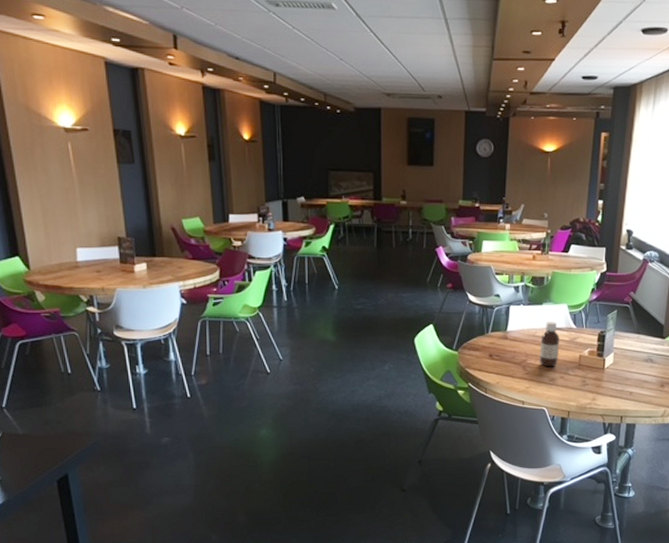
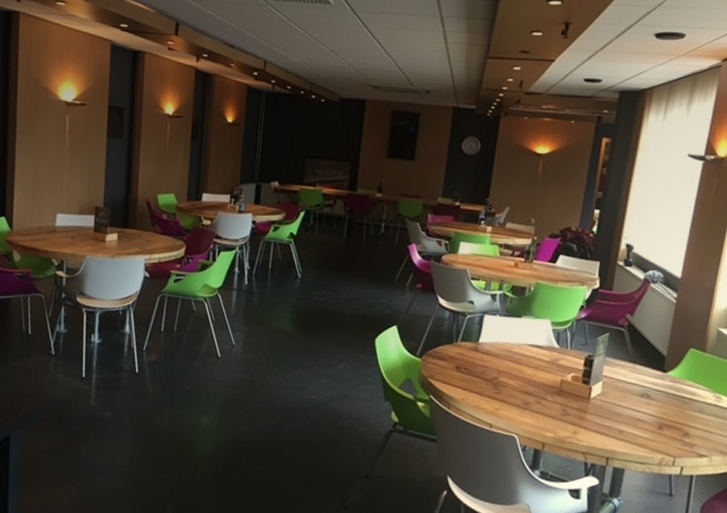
bottle: present [540,322,559,367] -> none [514,337,539,389]

